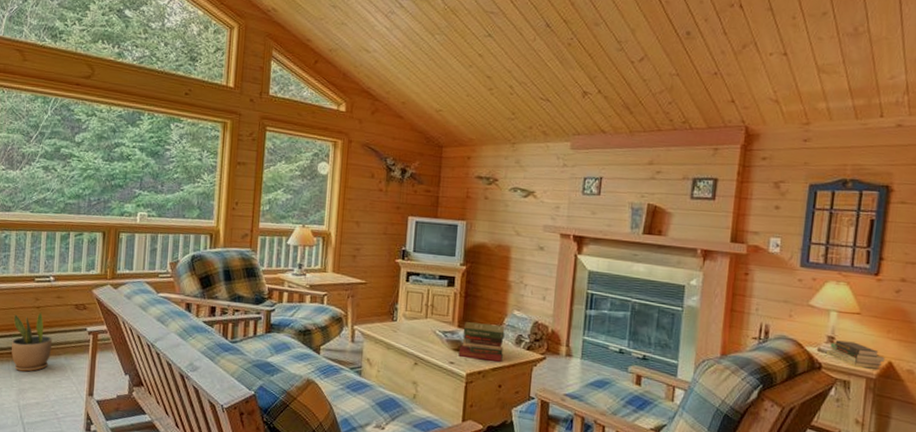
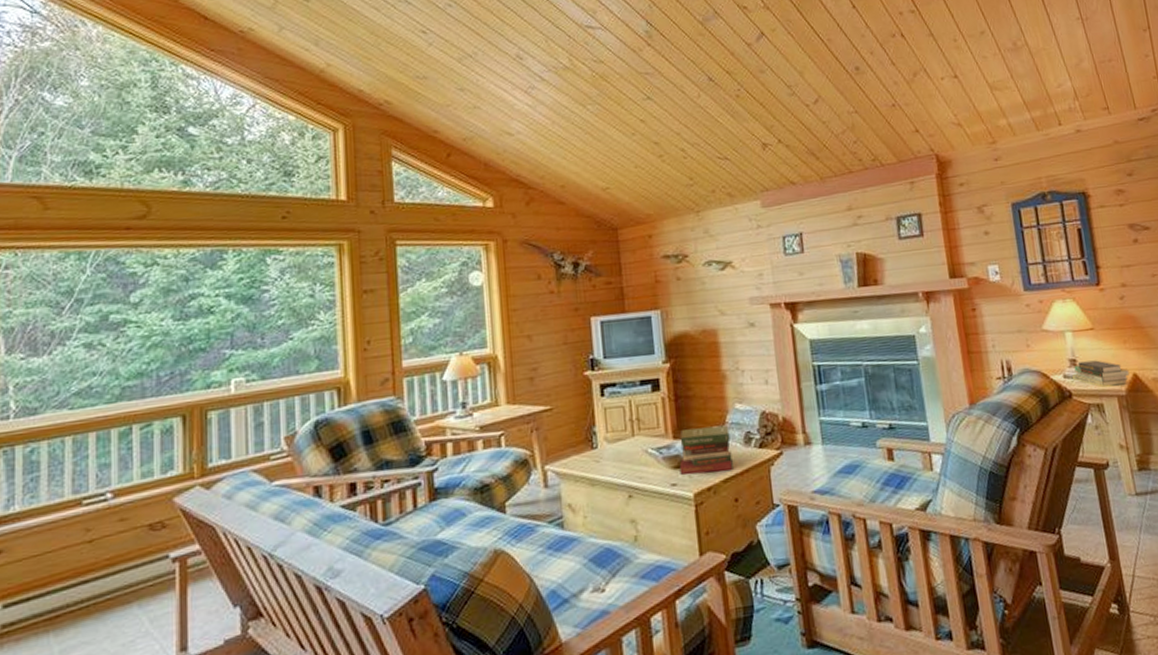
potted plant: present [11,312,53,372] -> none [50,547,117,643]

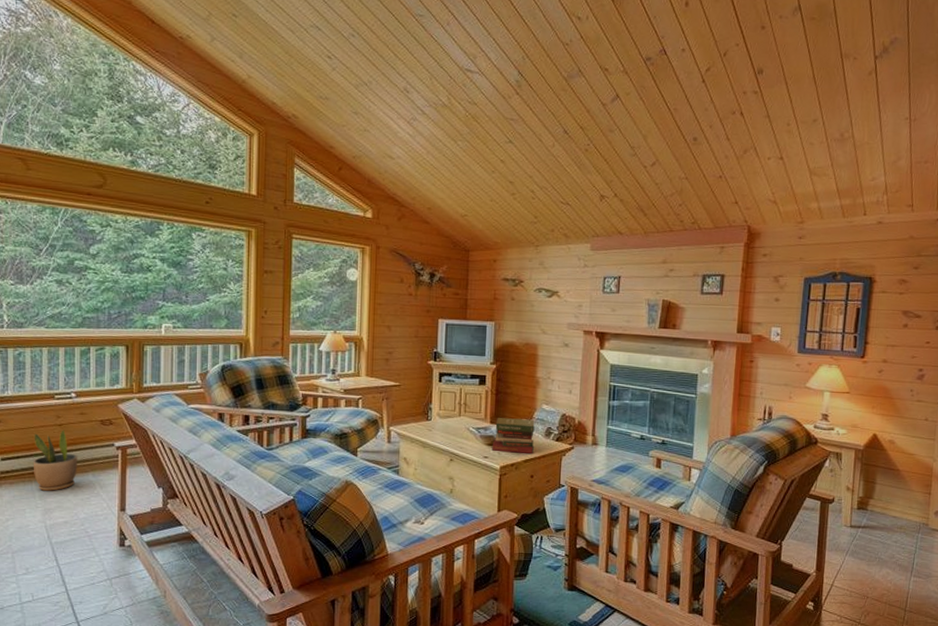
potted plant: none [50,547,117,643] -> present [33,430,78,491]
books: present [1071,360,1130,387] -> none [820,417,871,441]

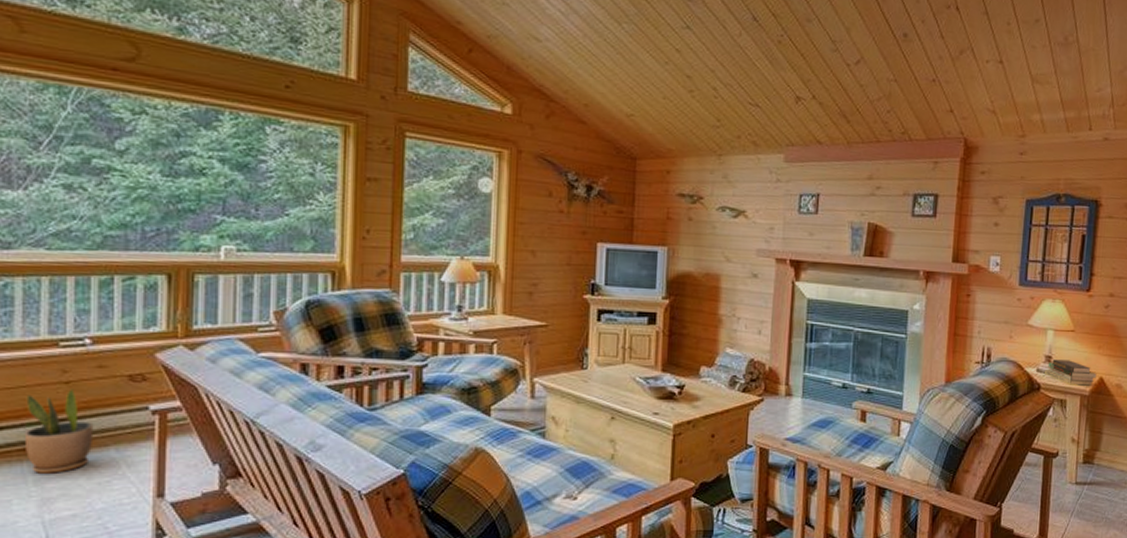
books: present [492,418,535,454] -> none [663,365,717,408]
books: none [820,417,871,441] -> present [1043,359,1097,386]

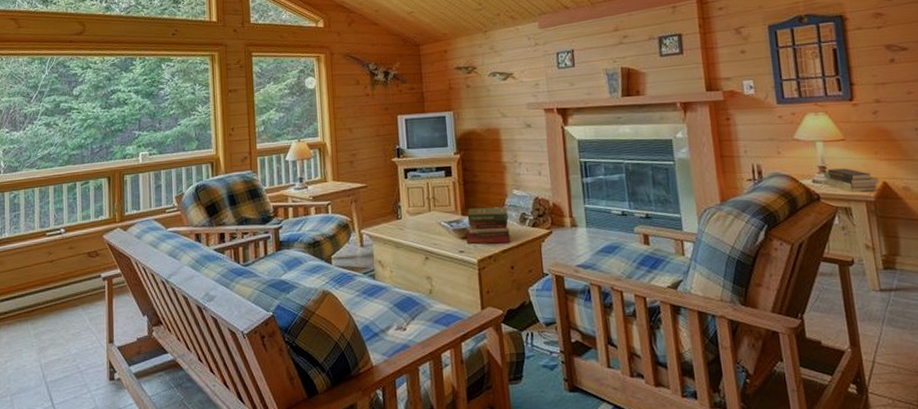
potted plant: present [24,389,94,473] -> none [28,266,69,329]
books: none [663,365,717,408] -> present [466,206,510,245]

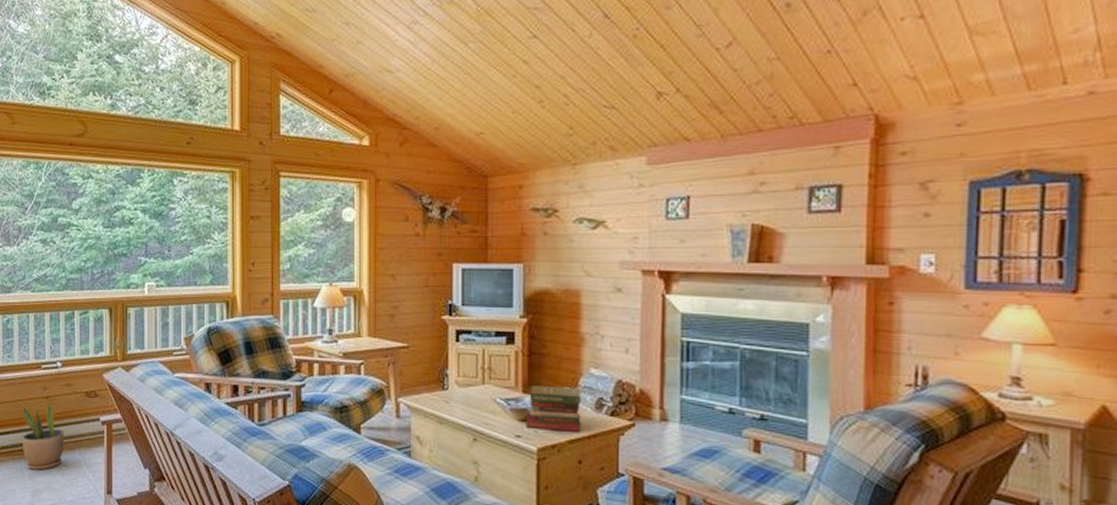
potted plant: none [28,266,69,329] -> present [22,402,65,470]
books: present [820,168,879,193] -> none [1010,381,1096,417]

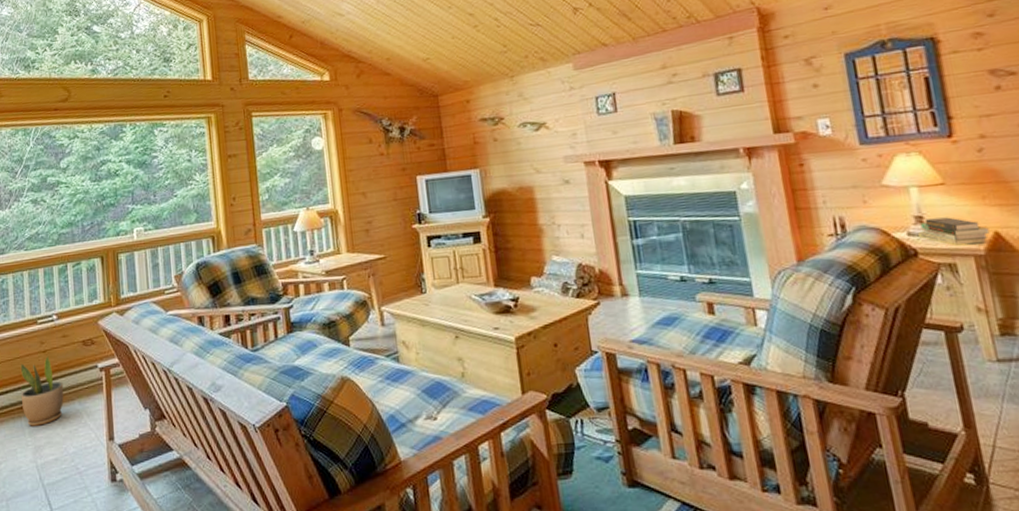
books: present [526,386,581,432] -> none [501,275,552,320]
books: none [1010,381,1096,417] -> present [917,217,990,246]

